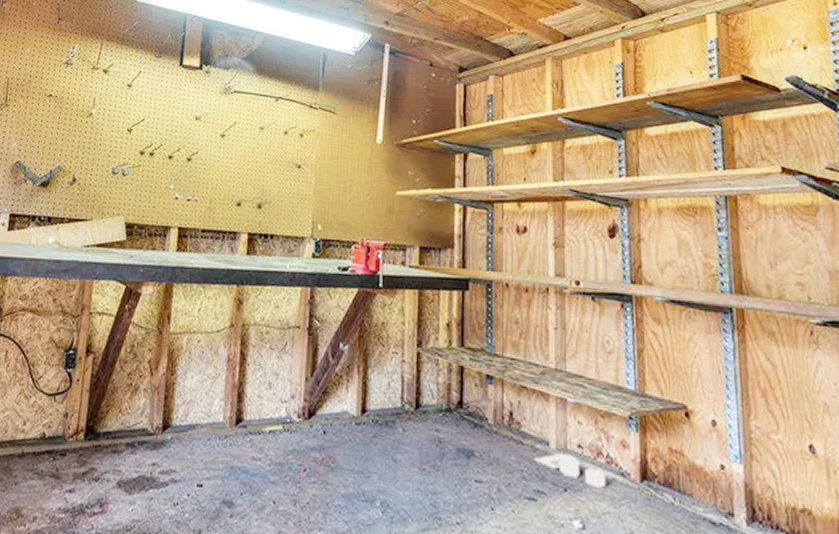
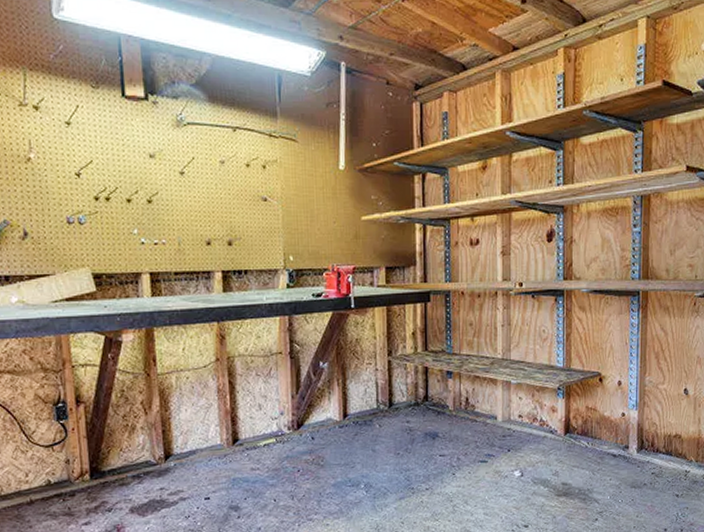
cardboard box: present [532,453,607,488] -> none [484,423,540,445]

